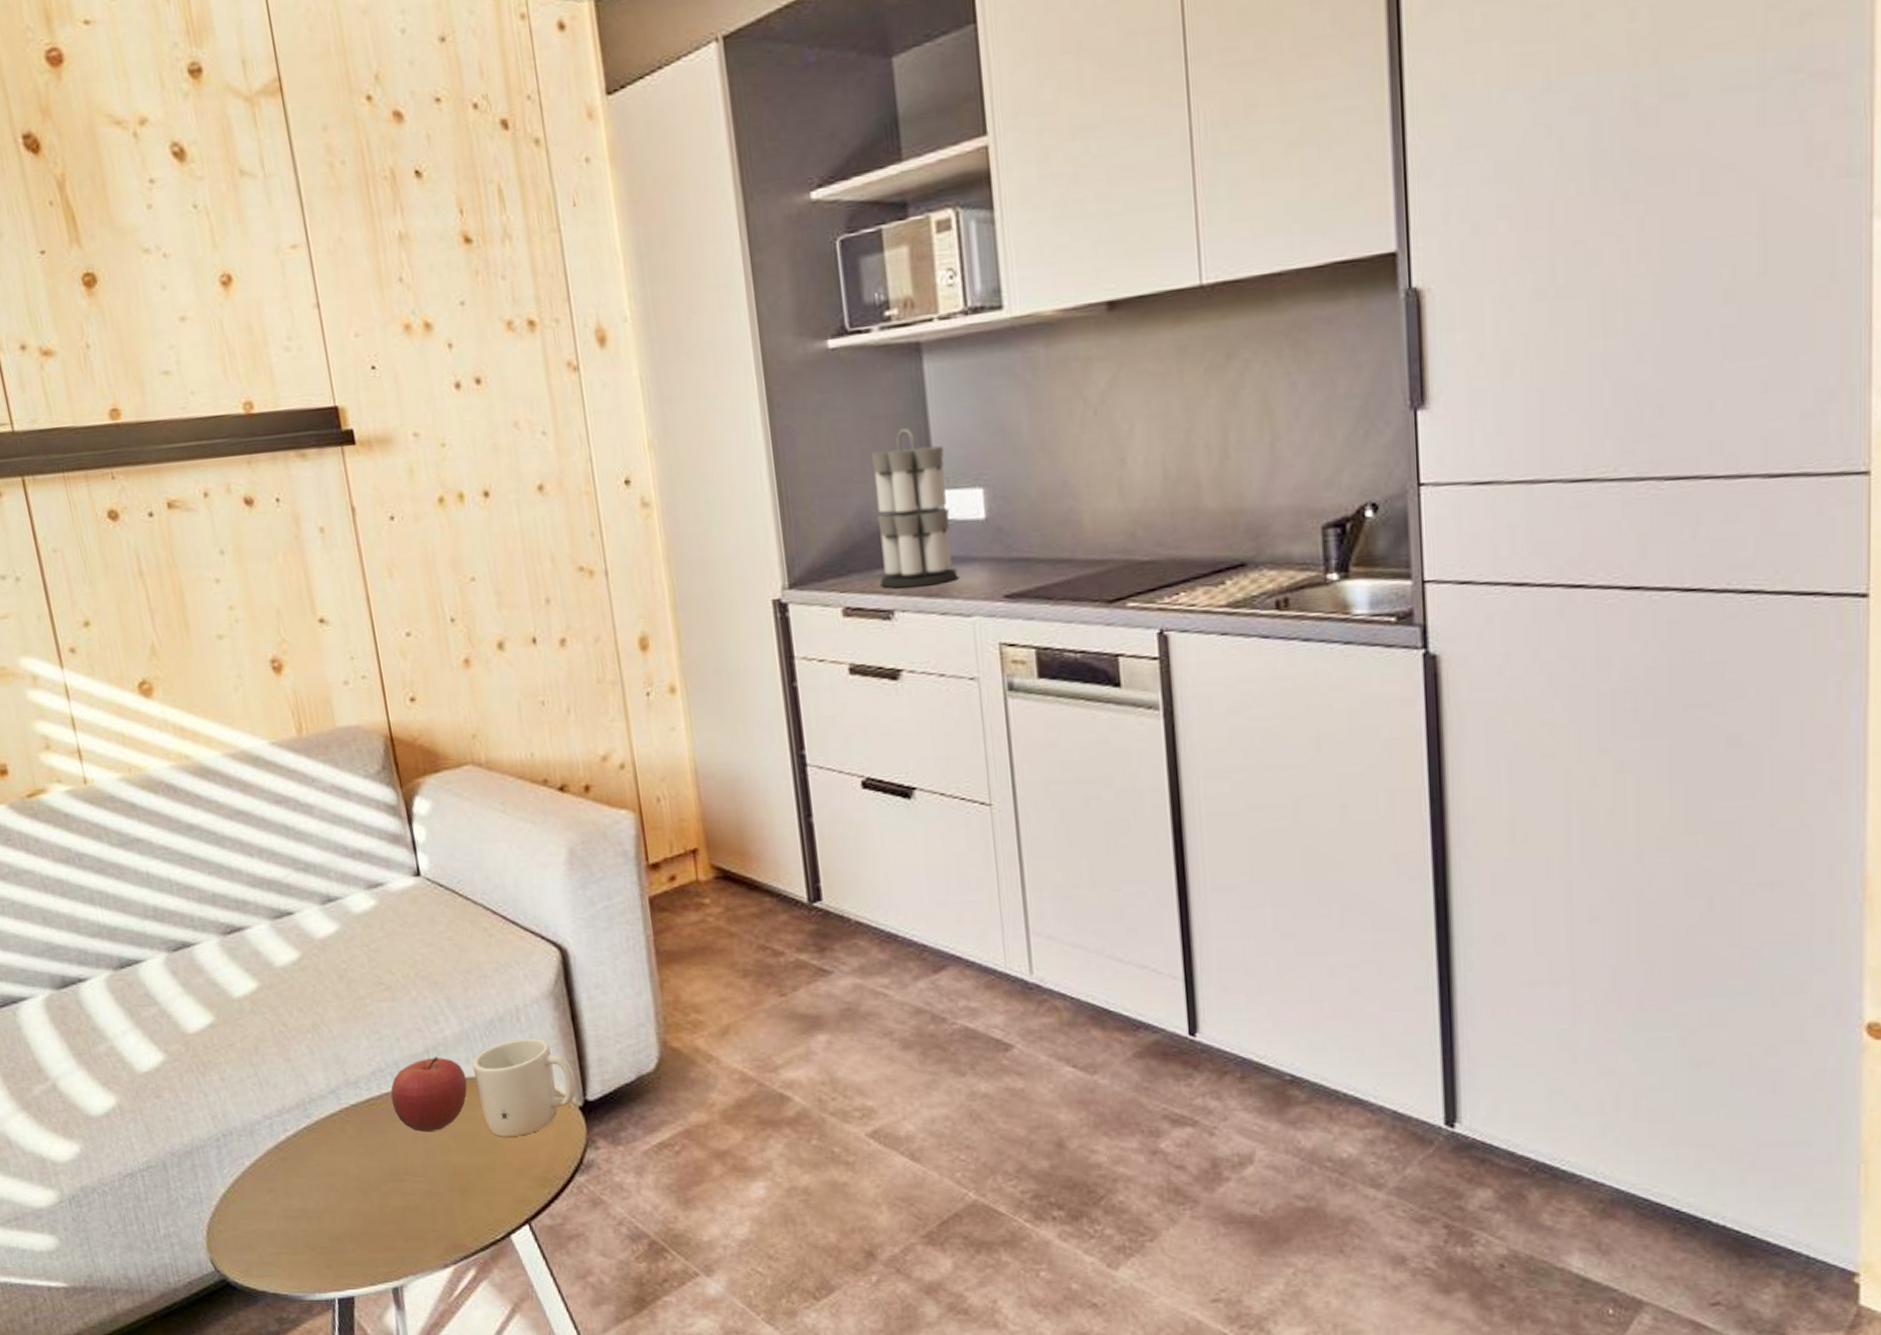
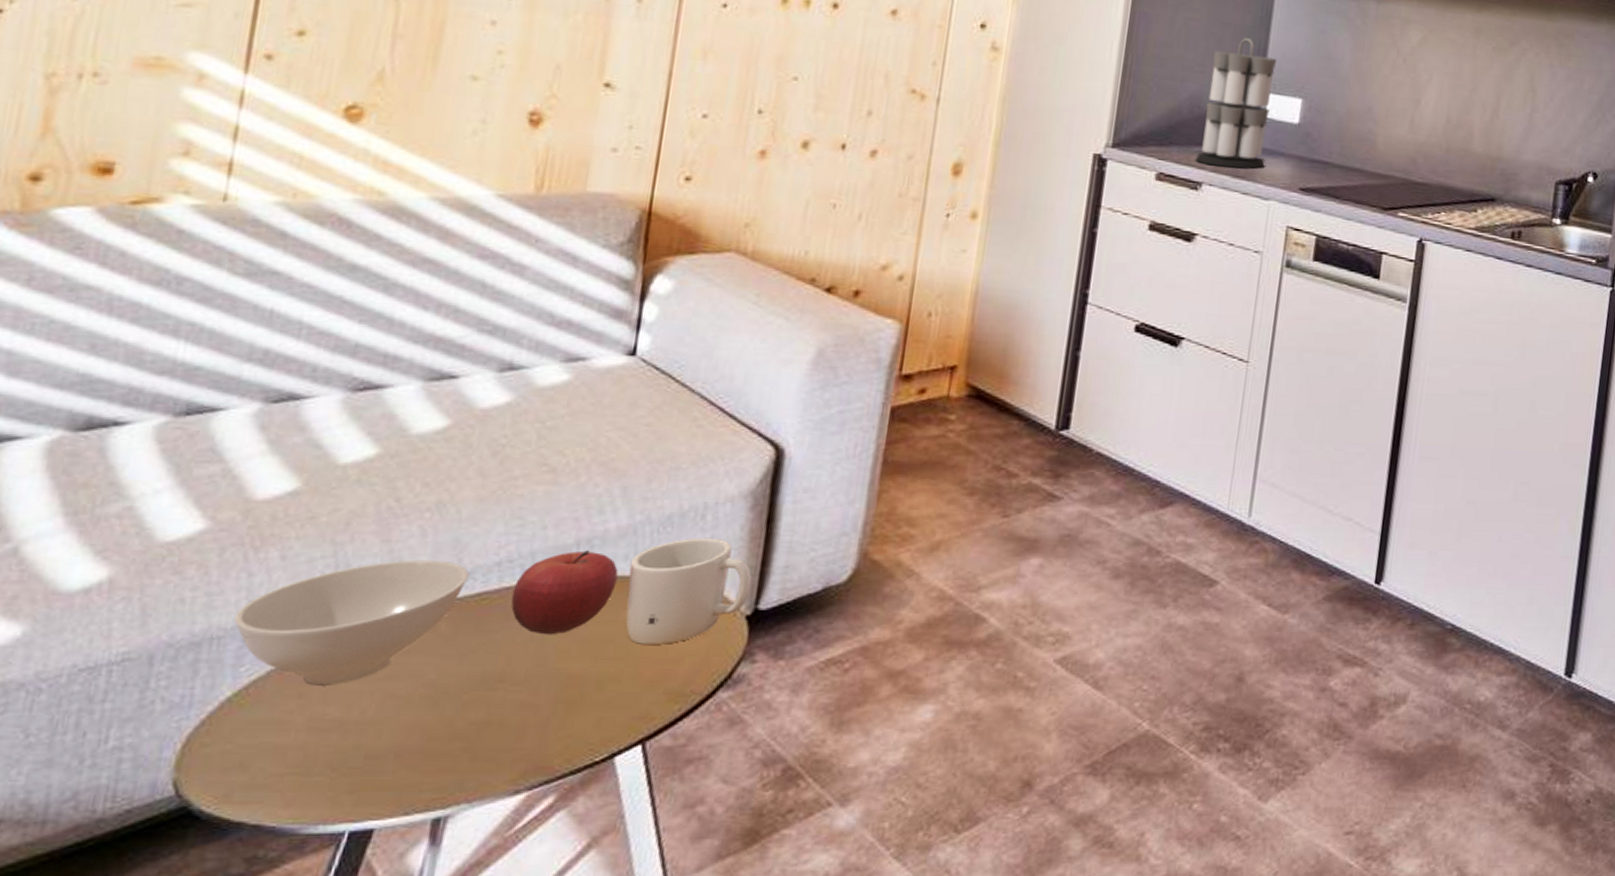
bowl: none [206,1073,356,1182] -> present [233,559,470,686]

